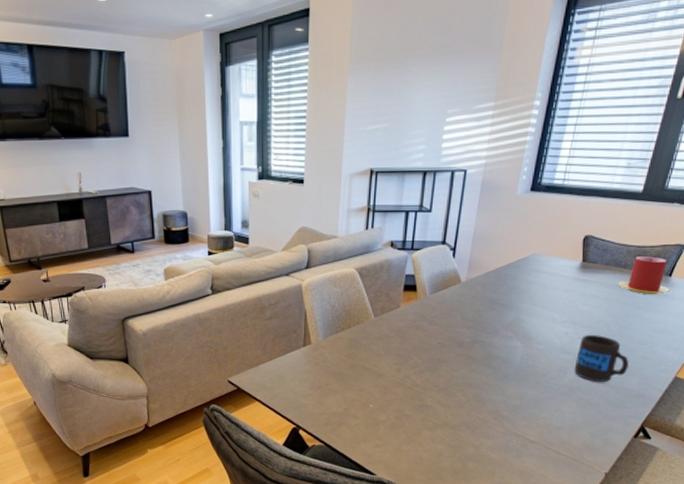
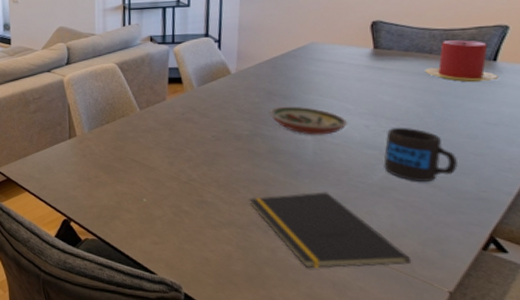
notepad: none [462,393,583,460] -> present [248,192,412,269]
decorative bowl: none [489,314,552,342] -> present [269,106,347,135]

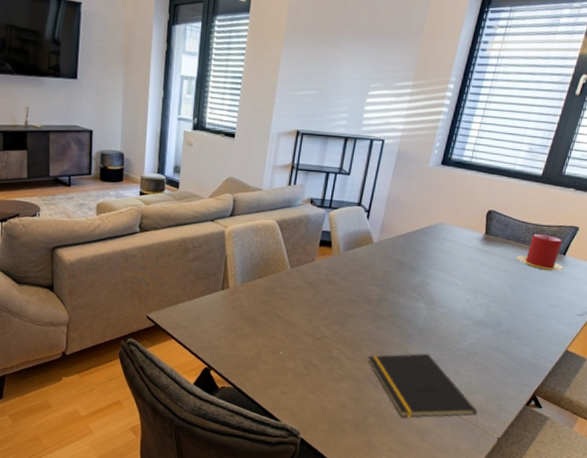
decorative bowl: present [269,106,347,135] -> none [397,276,454,305]
mug: present [383,127,458,182] -> none [473,302,524,349]

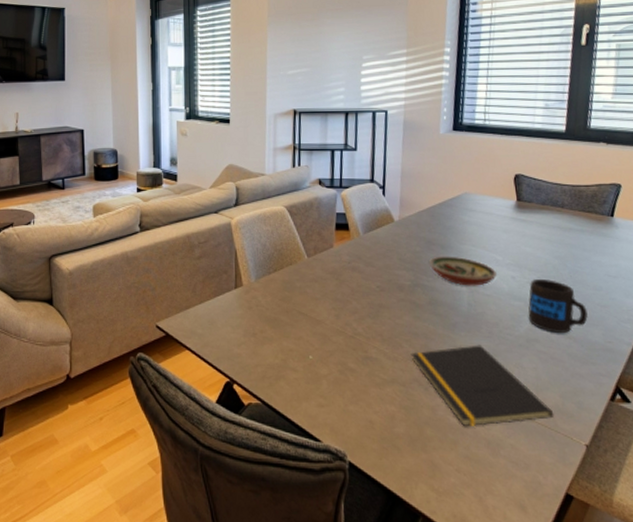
decorative bowl: none [397,276,454,305] -> present [428,256,497,286]
mug: none [473,302,524,349] -> present [528,278,588,333]
candle: present [517,234,564,271] -> none [558,196,616,237]

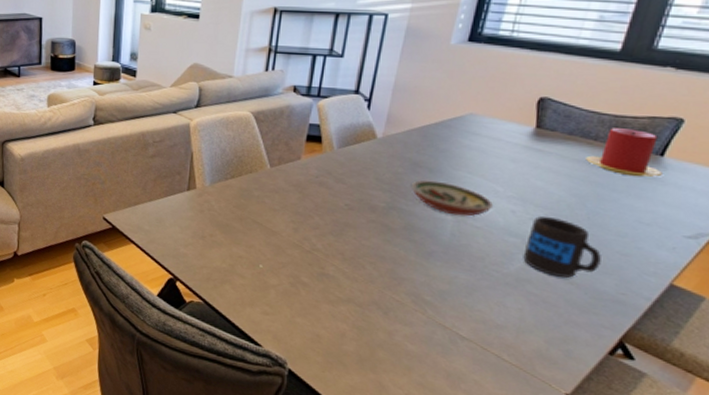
notepad: present [410,345,554,426] -> none [373,275,534,362]
candle: none [558,196,616,237] -> present [585,128,662,177]

